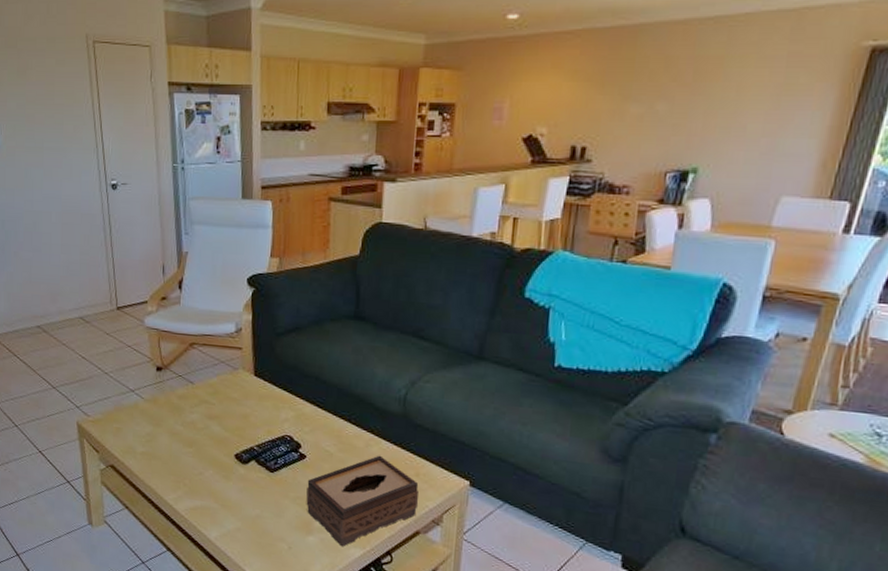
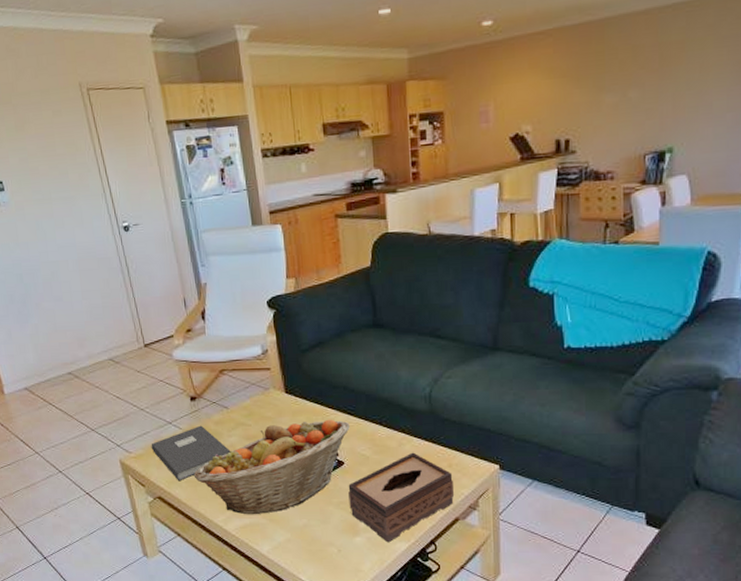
book: none [110,397,191,452] -> present [151,425,231,482]
fruit basket: none [149,407,317,498] -> present [193,419,350,515]

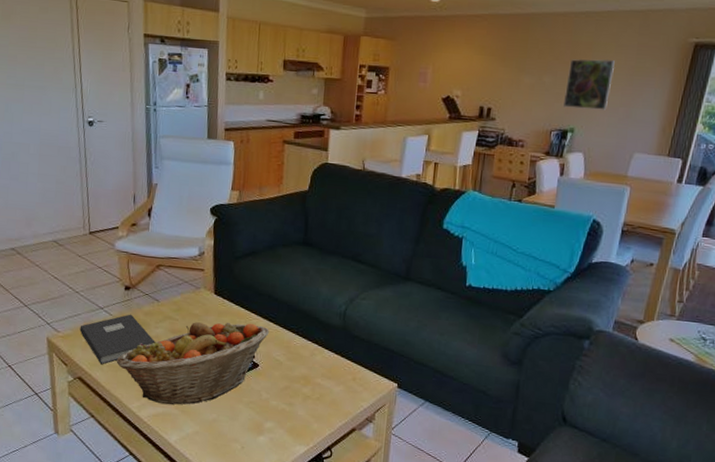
tissue box: present [348,452,454,543] -> none [258,363,356,445]
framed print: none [657,57,715,124] -> present [564,58,615,110]

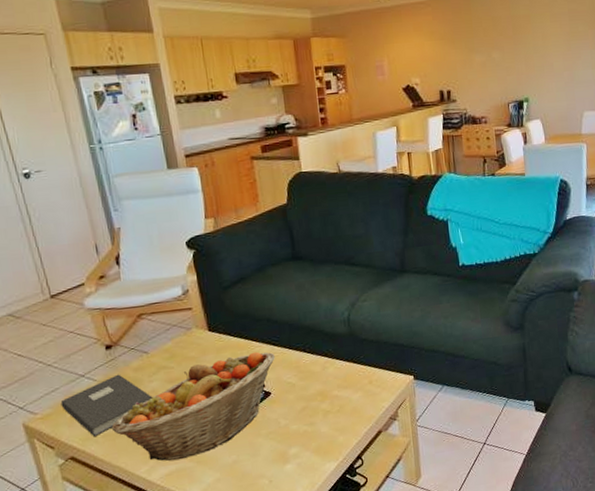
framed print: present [564,58,615,110] -> none [513,28,553,79]

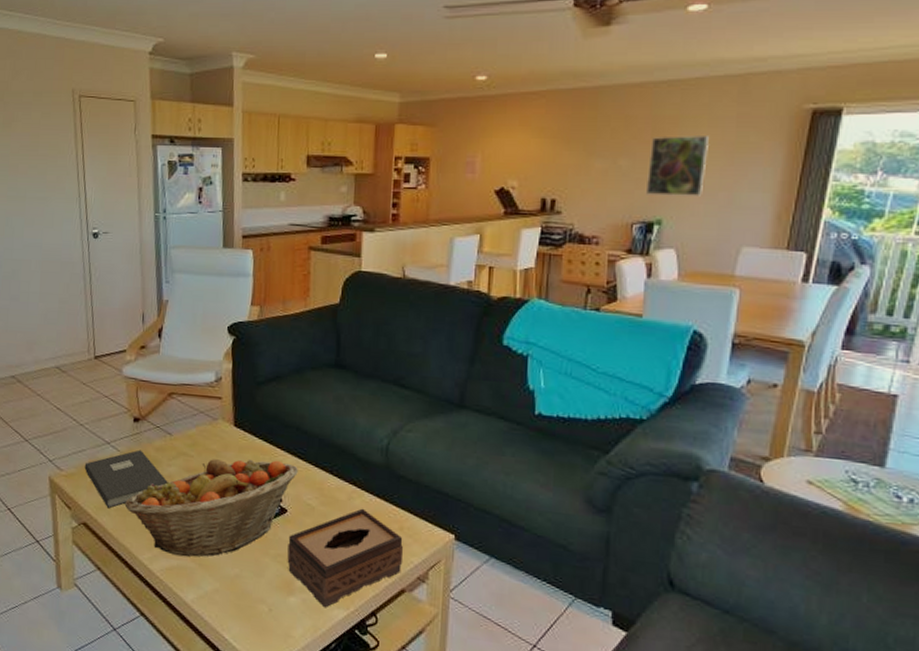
tissue box: none [276,374,376,465] -> present [287,508,404,608]
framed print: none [513,28,553,79] -> present [646,134,709,196]

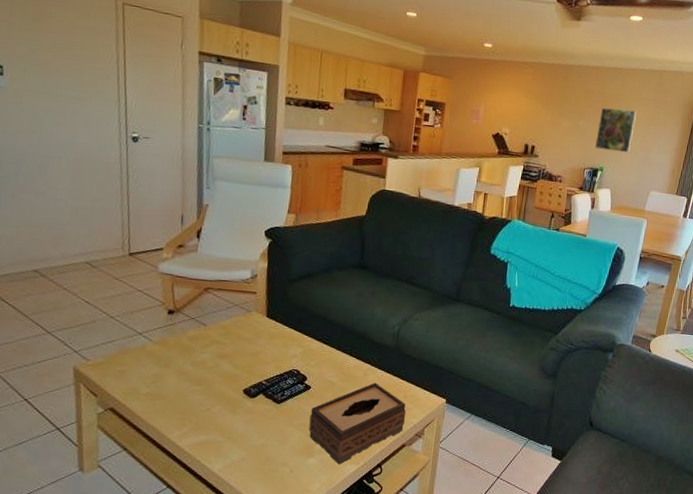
book: present [84,449,168,509] -> none [113,339,201,394]
fruit basket: present [124,459,298,557] -> none [155,345,323,433]

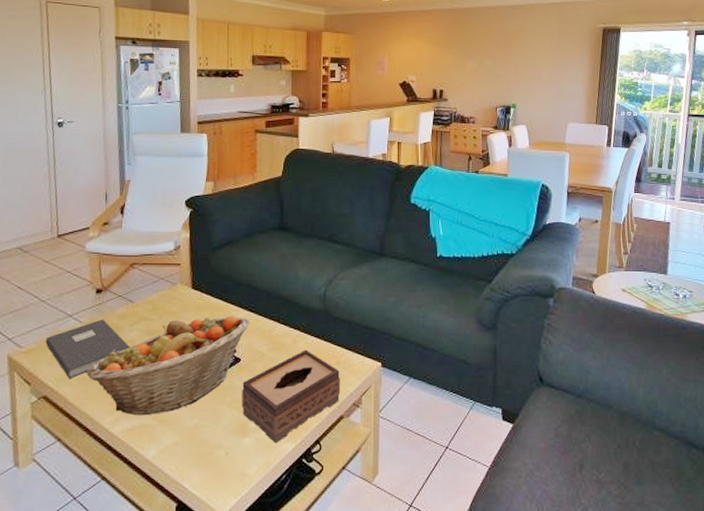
book: none [113,339,201,394] -> present [45,319,130,379]
fruit basket: none [155,345,323,433] -> present [86,315,250,416]
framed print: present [595,107,636,153] -> none [504,43,542,87]

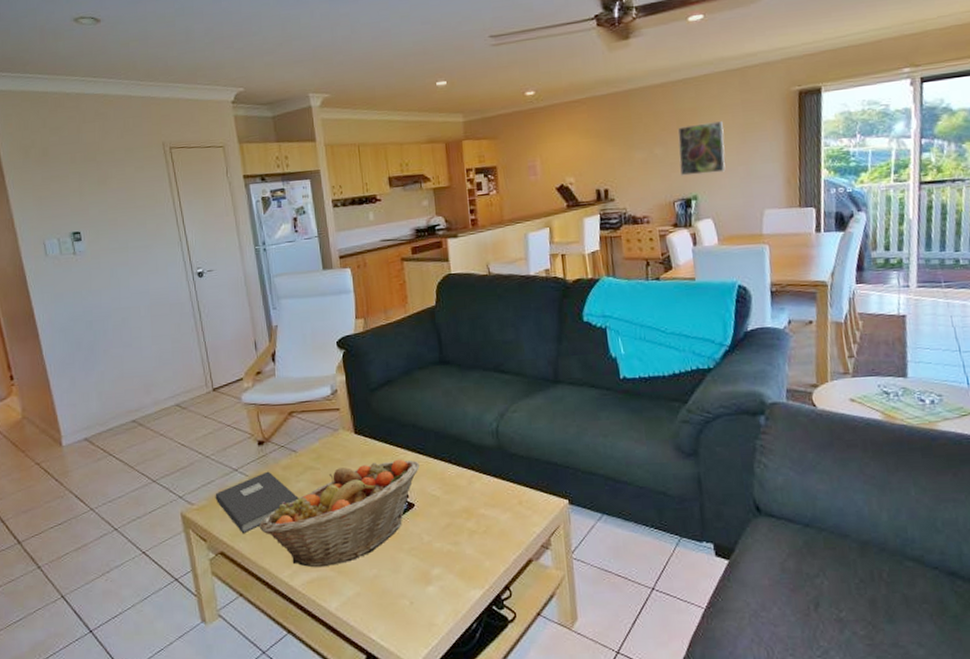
tissue box: present [241,349,341,444] -> none [419,490,526,591]
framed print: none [504,43,542,87] -> present [678,121,726,176]

